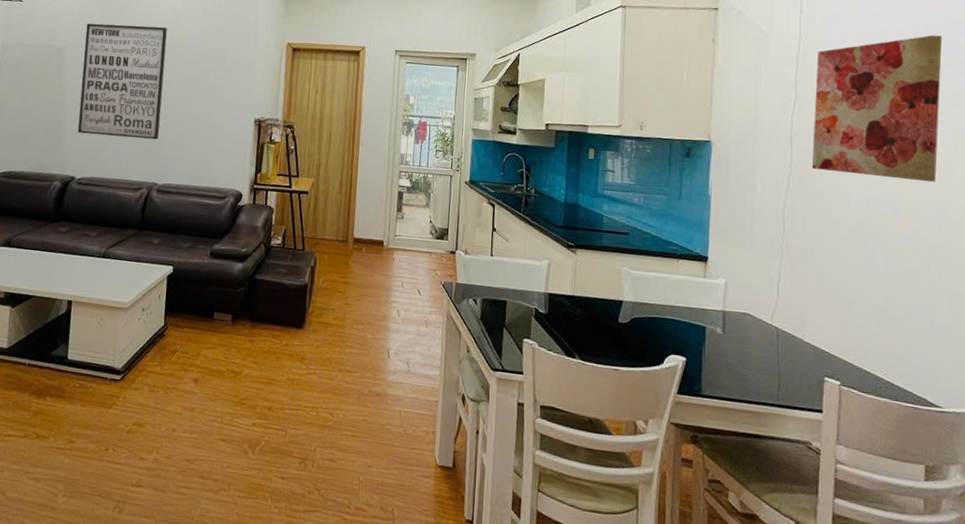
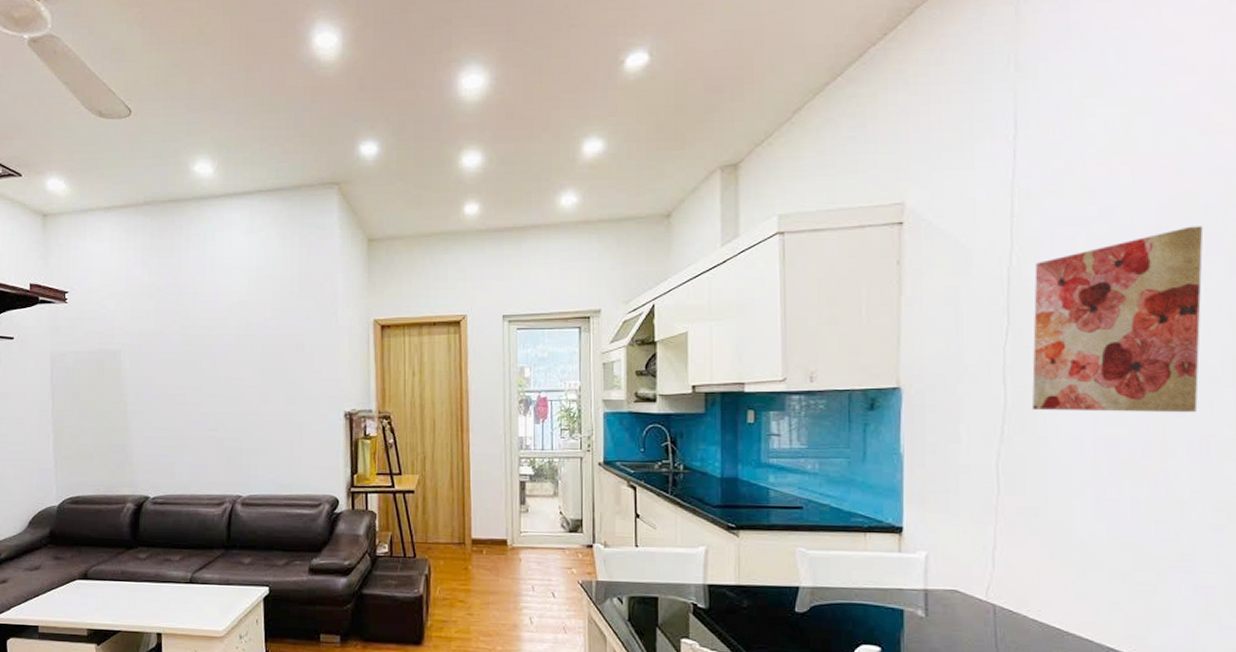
wall art: present [77,23,167,140] -> none [142,315,238,447]

